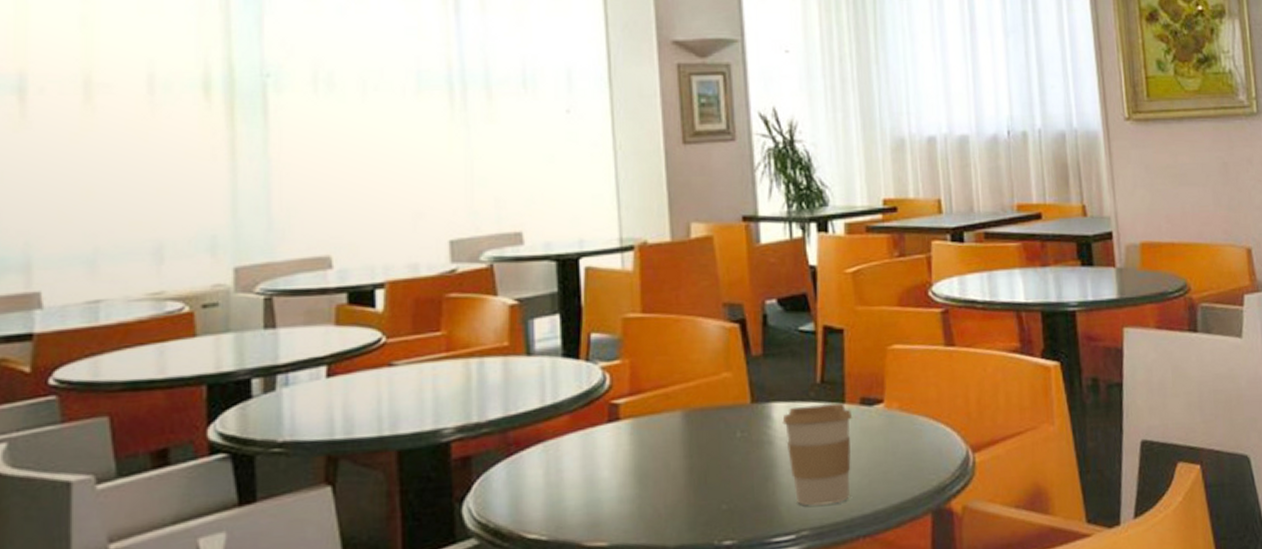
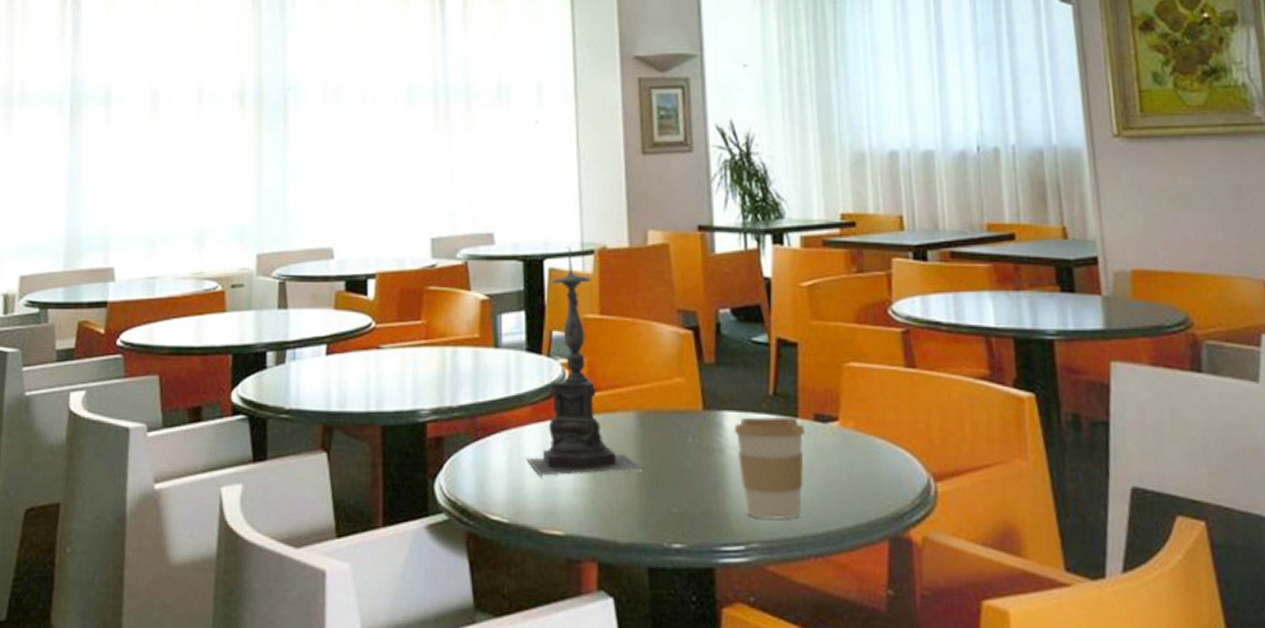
candle holder: none [566,244,693,487] -> present [527,247,645,476]

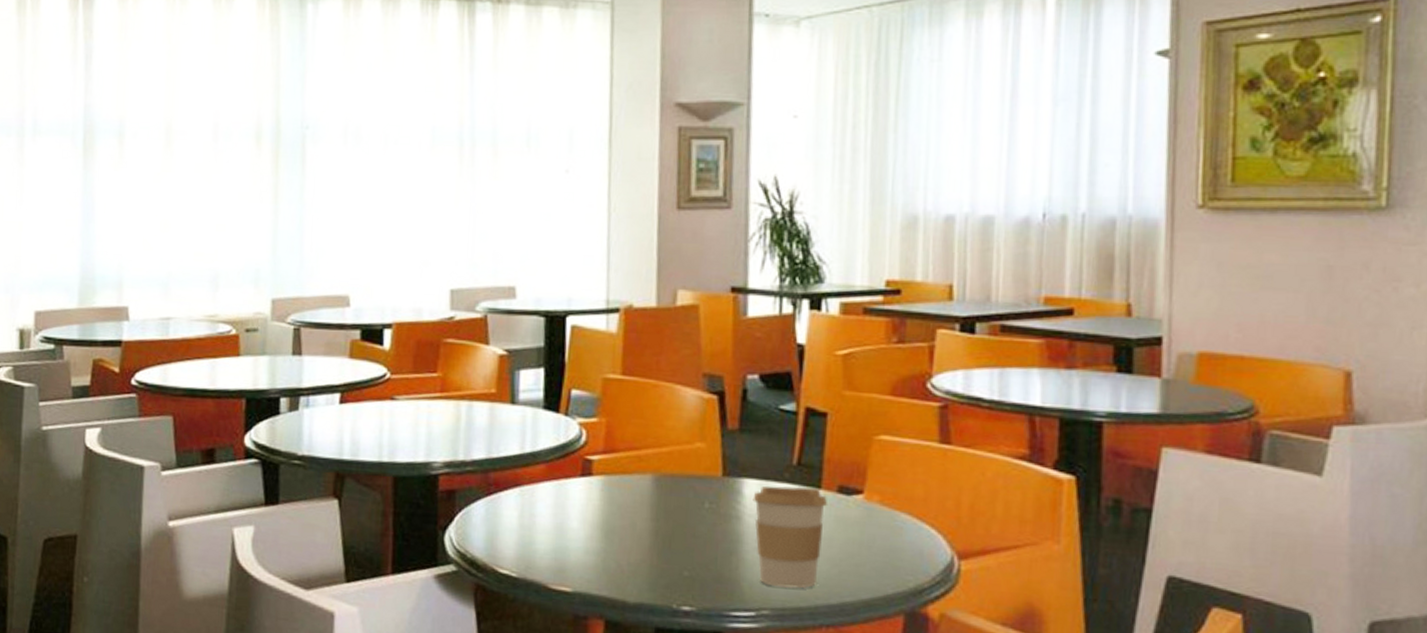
candle holder: present [527,247,645,476] -> none [538,304,659,534]

